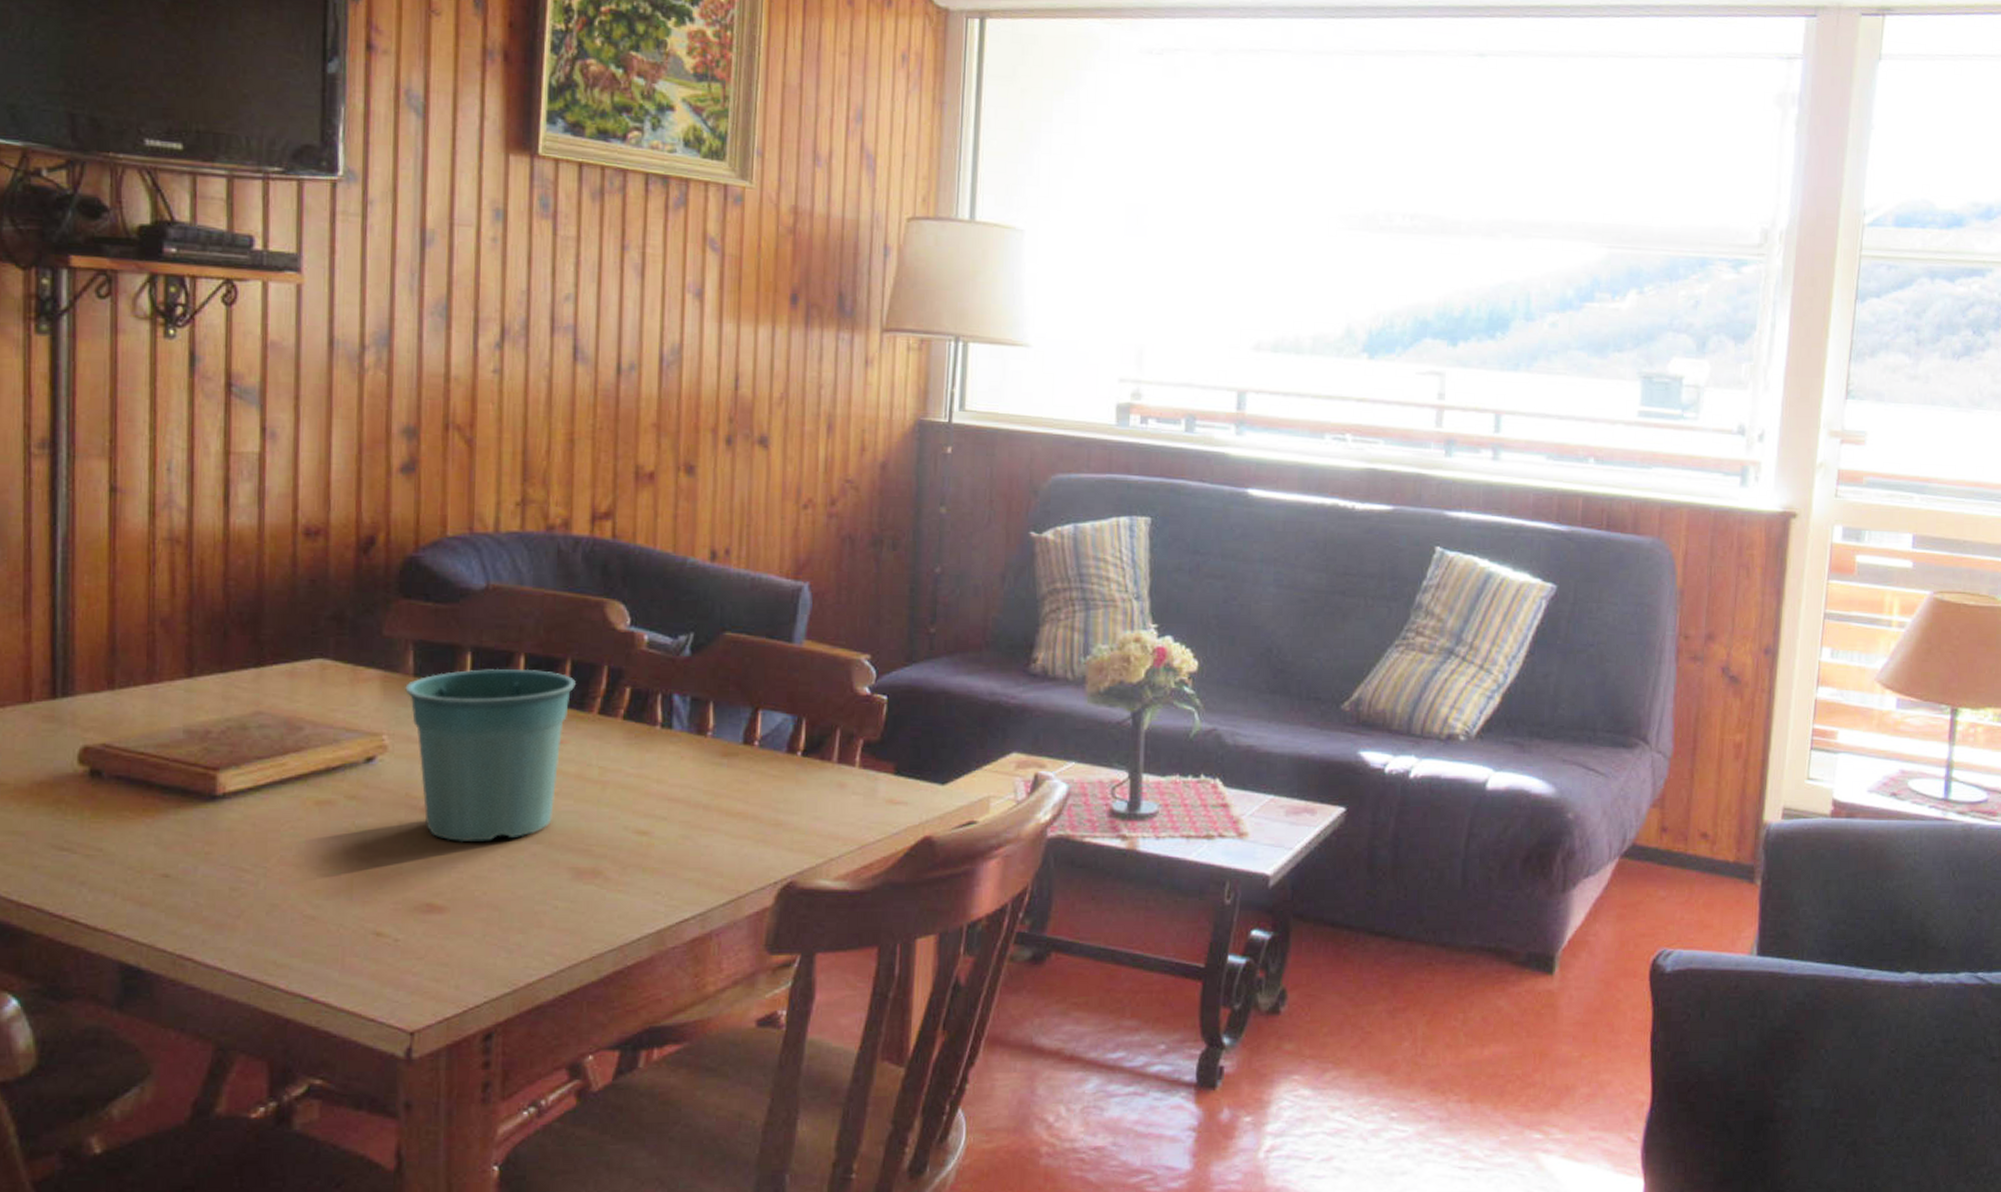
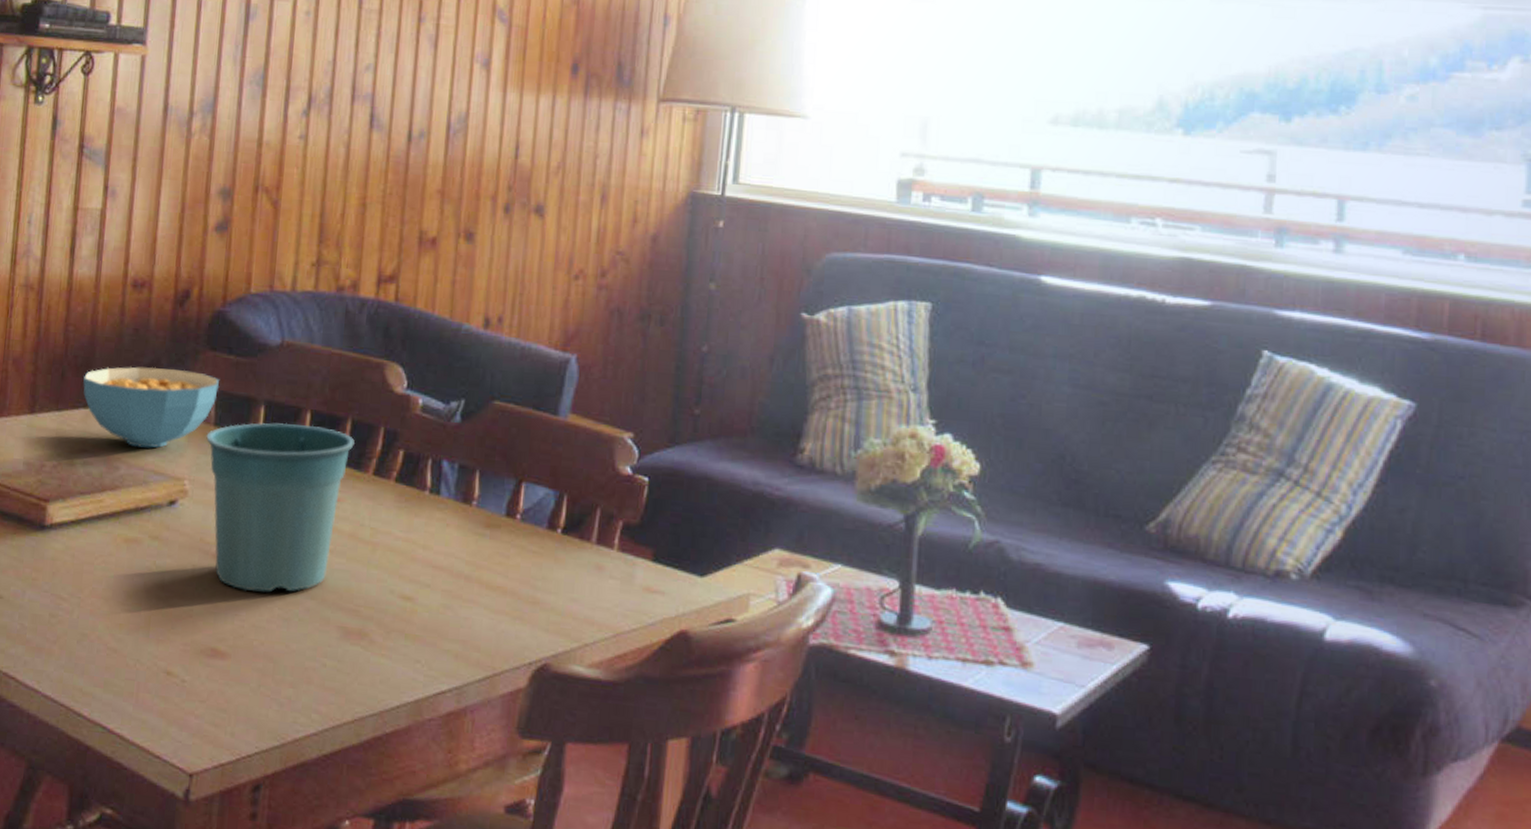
cereal bowl: none [251,619,416,705] -> present [83,366,219,448]

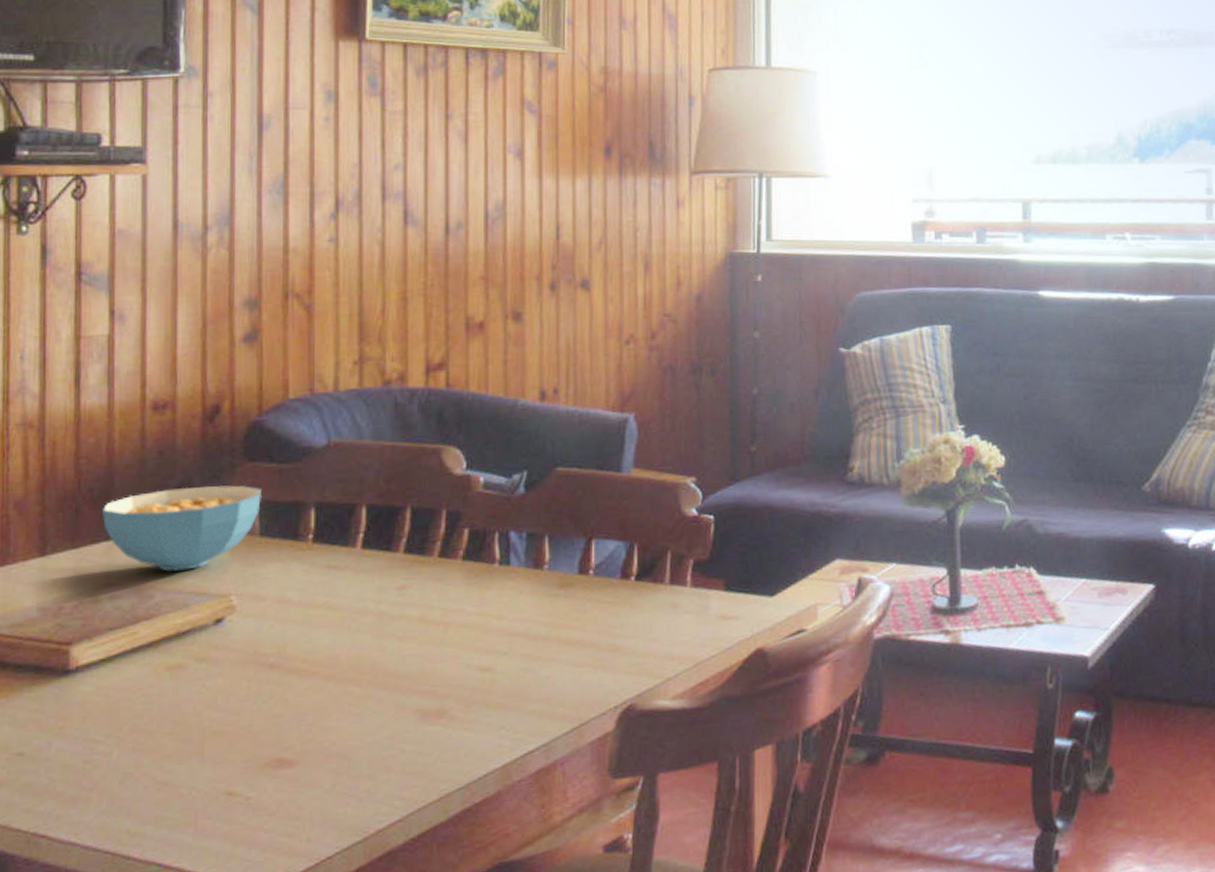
flower pot: present [206,422,355,593] -> none [252,519,416,695]

